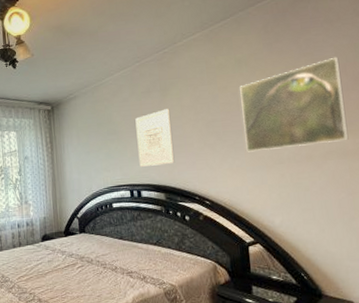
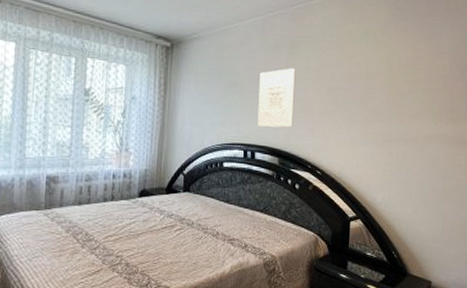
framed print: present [240,56,349,152] -> none [362,45,452,128]

